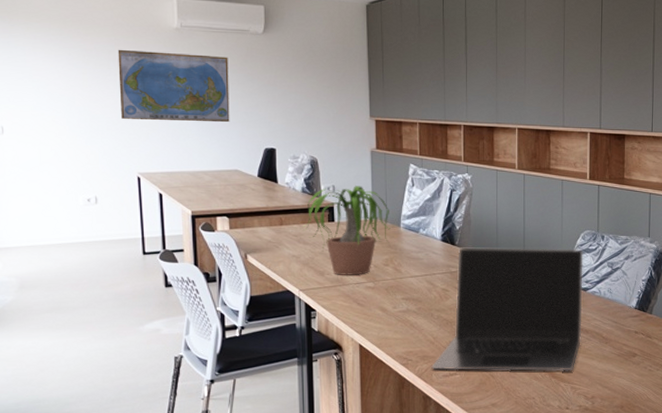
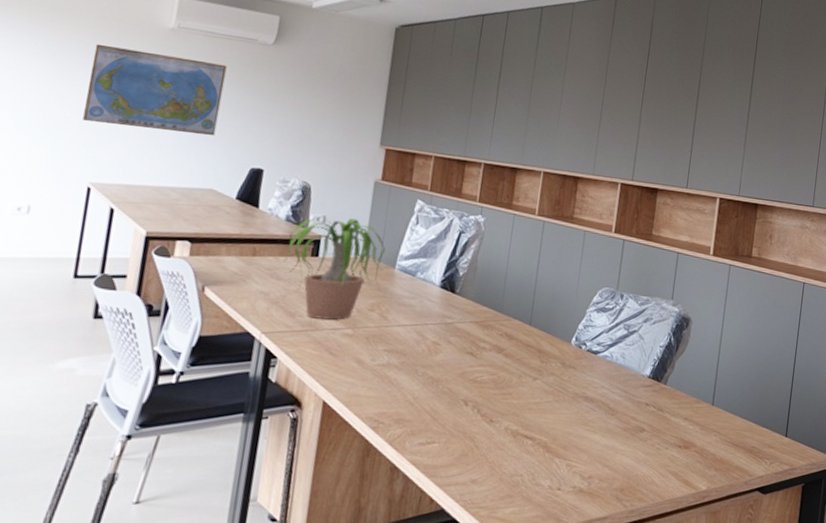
laptop: present [431,247,584,371] -> none [406,296,599,446]

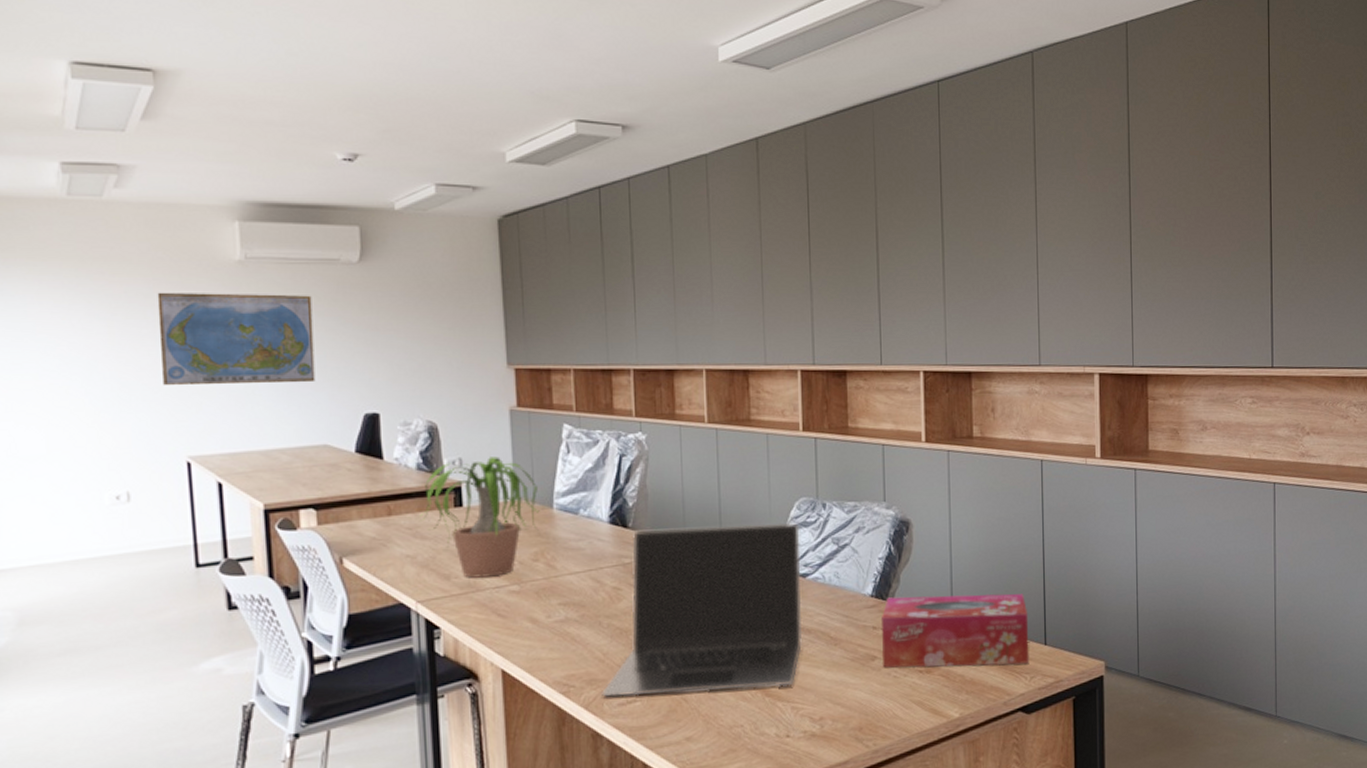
laptop: none [406,296,599,446] -> present [602,522,803,697]
tissue box: none [649,380,776,451] -> present [882,594,1029,668]

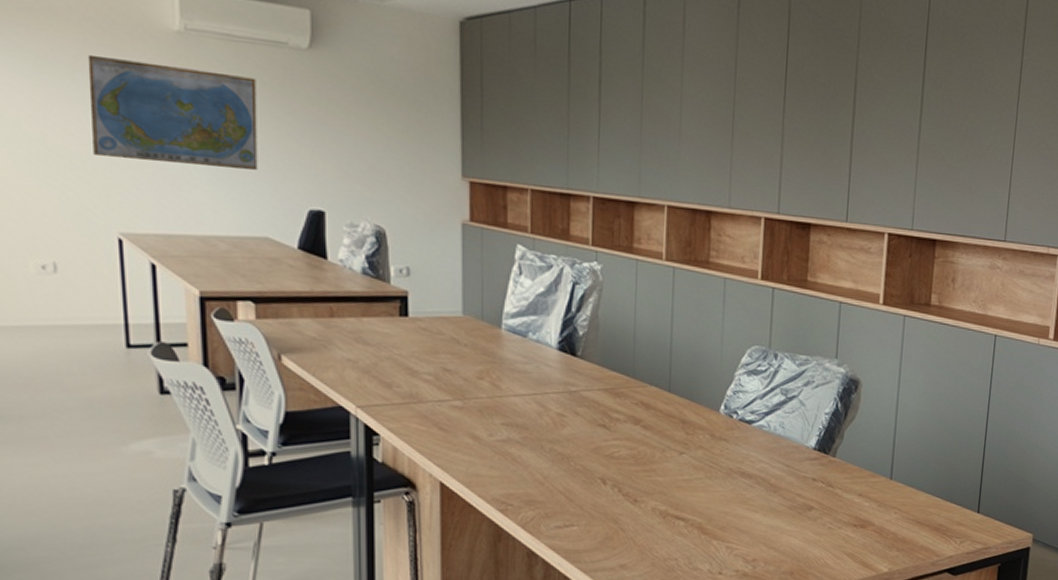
potted plant: present [410,456,540,578] -> none [353,269,488,390]
laptop: present [602,522,803,697] -> none [539,360,750,526]
tissue box: present [882,594,1029,668] -> none [819,452,965,528]

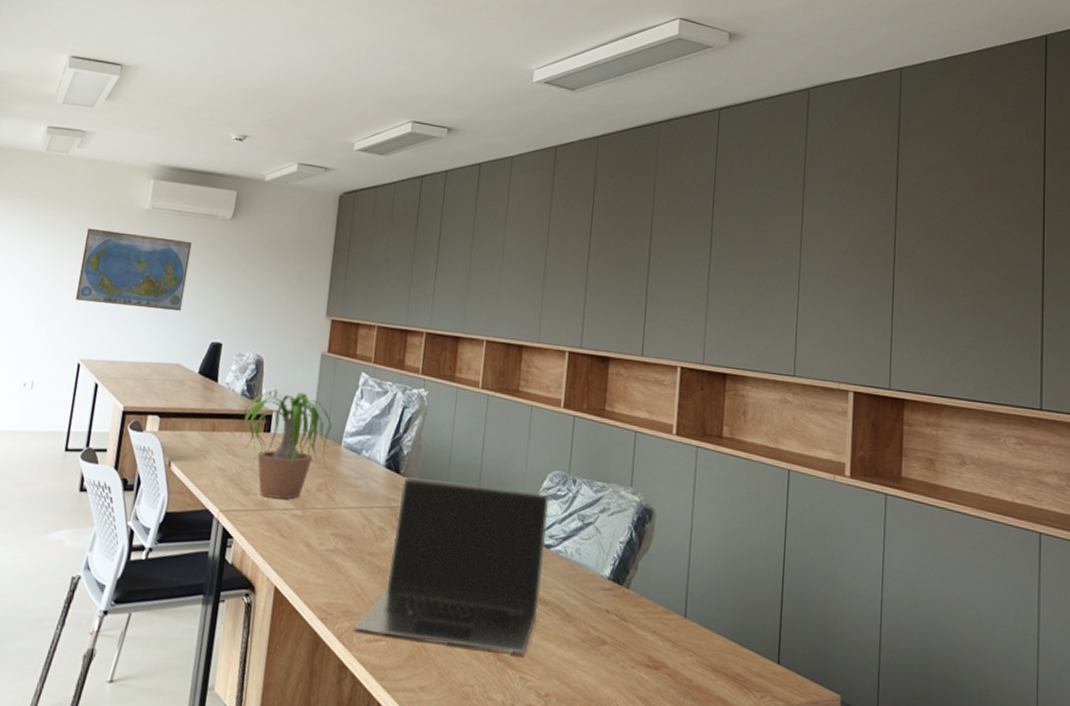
potted plant: none [353,269,488,390] -> present [227,392,332,499]
laptop: none [539,360,750,526] -> present [353,477,550,655]

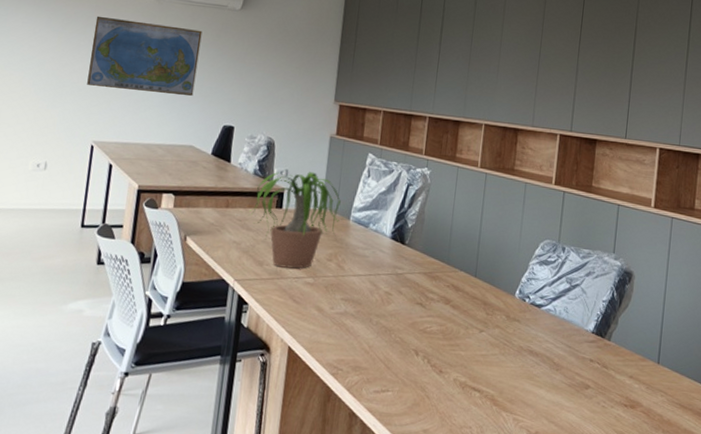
laptop: present [353,477,550,655] -> none [362,247,541,399]

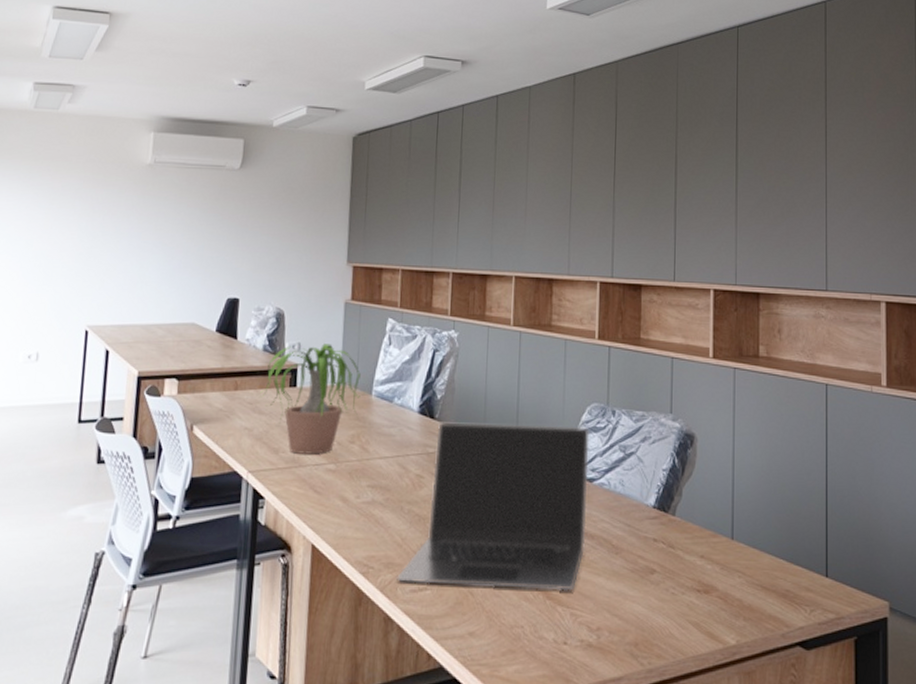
world map: present [87,16,203,96] -> none [78,187,200,269]
laptop: none [362,247,541,399] -> present [397,422,590,591]

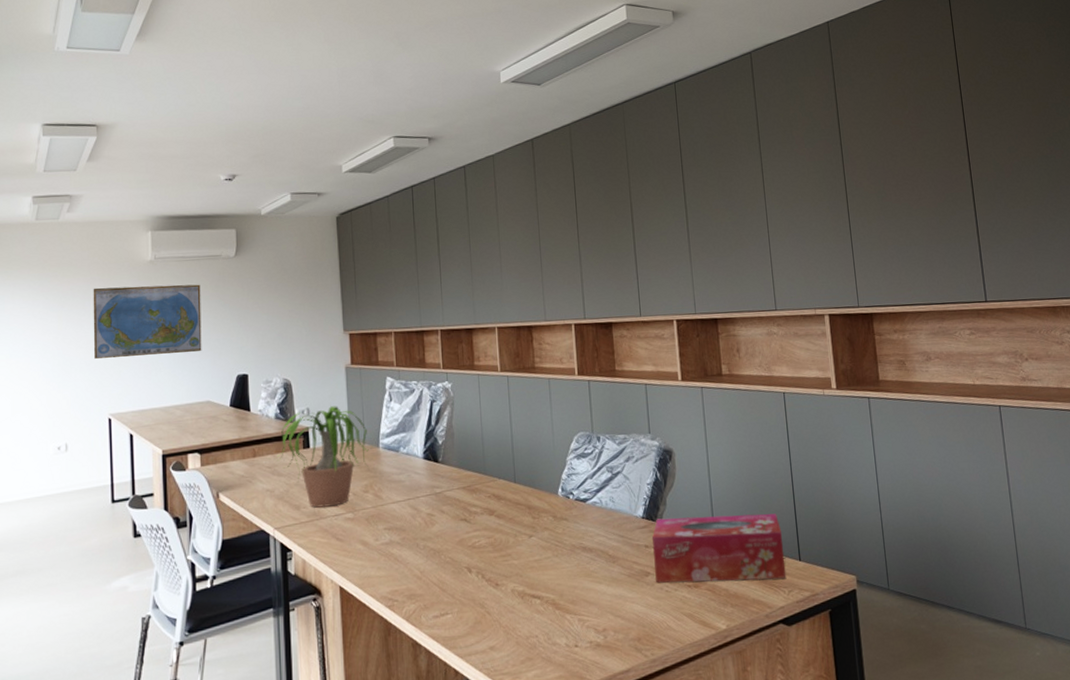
world map: none [78,187,200,269] -> present [93,284,202,359]
laptop: present [397,422,590,591] -> none [420,454,586,610]
tissue box: none [662,510,810,595] -> present [652,513,787,583]

